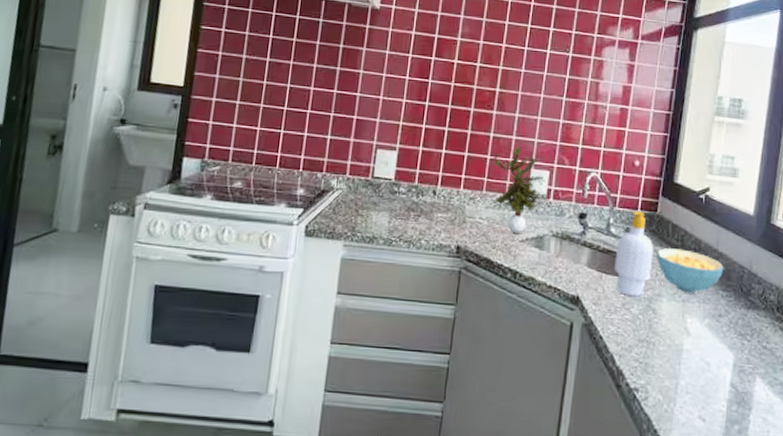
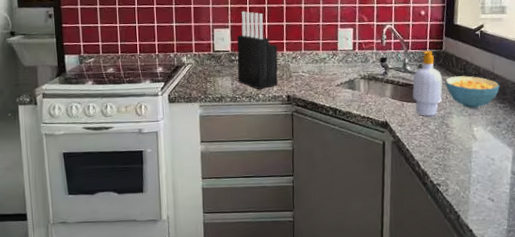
knife block: none [397,131,453,234] -> present [237,11,278,90]
potted plant: present [491,145,549,233] -> none [305,11,354,80]

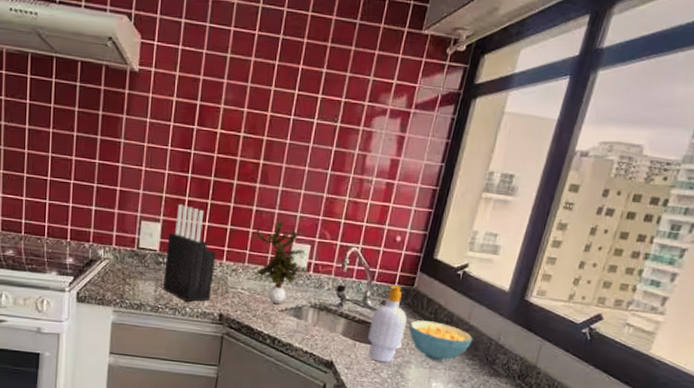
potted plant: none [305,11,354,80] -> present [254,219,309,303]

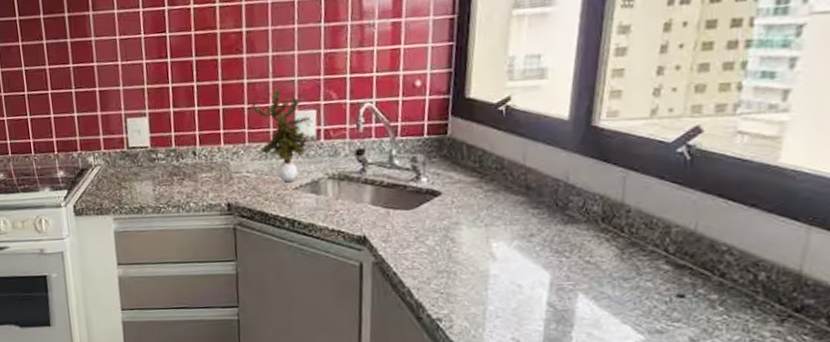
knife block: present [163,203,216,303] -> none [157,92,214,197]
soap bottle: present [367,285,408,363] -> none [402,136,447,229]
cereal bowl: present [409,320,473,361] -> none [450,170,534,217]

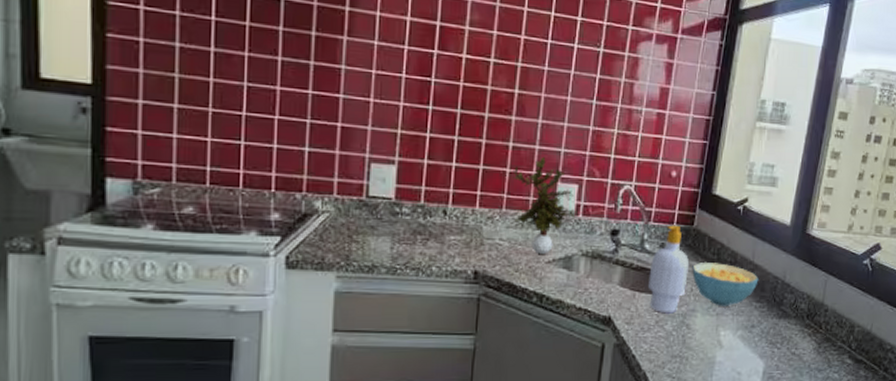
soap bottle: none [402,136,447,229] -> present [647,225,690,314]
cereal bowl: none [450,170,534,217] -> present [692,263,759,306]

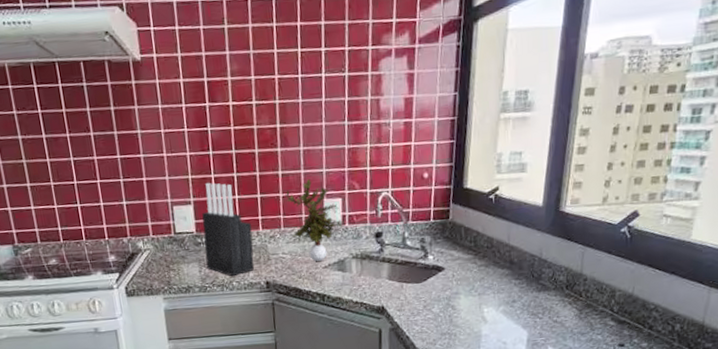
knife block: none [401,141,466,260] -> present [202,182,254,277]
soap bottle: present [647,225,690,314] -> none [413,220,449,299]
cereal bowl: present [692,263,759,306] -> none [452,249,516,287]

